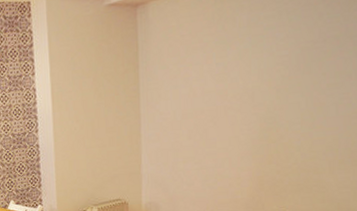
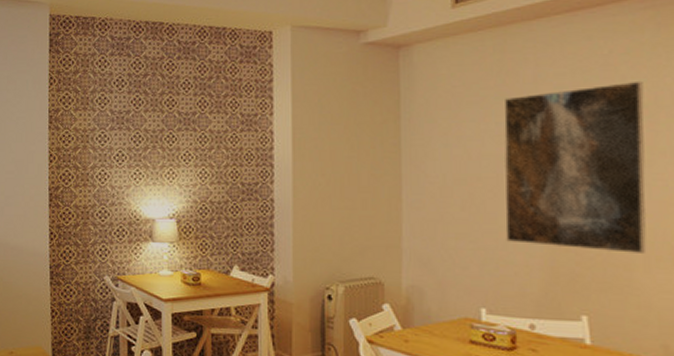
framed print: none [222,16,337,161] -> present [504,80,647,253]

